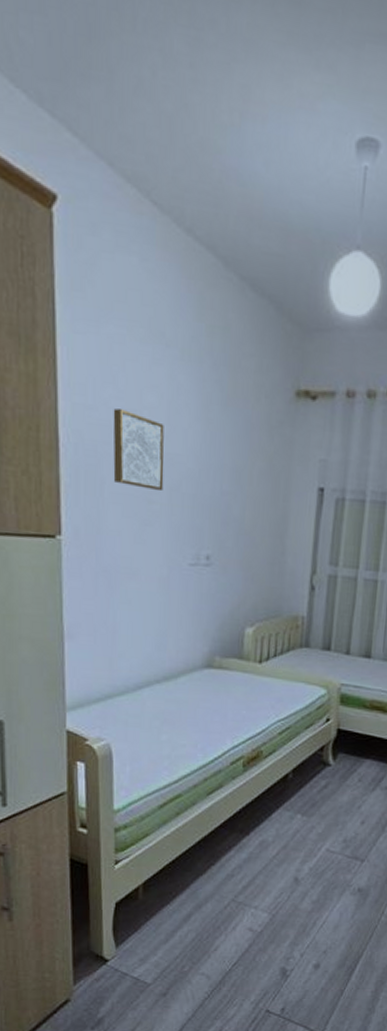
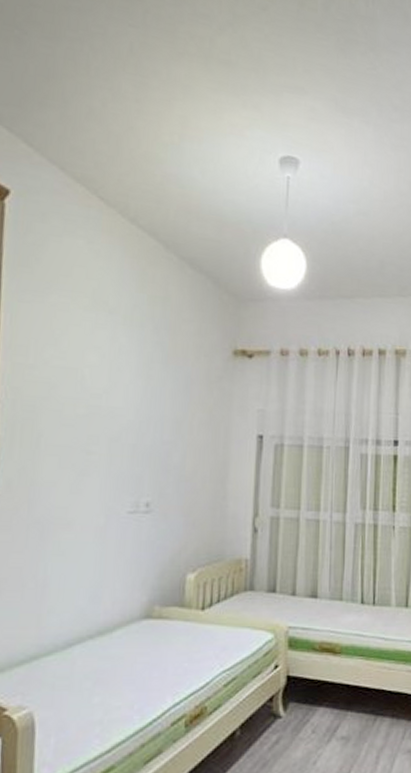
wall art: present [113,408,164,492] -> none [51,367,105,443]

